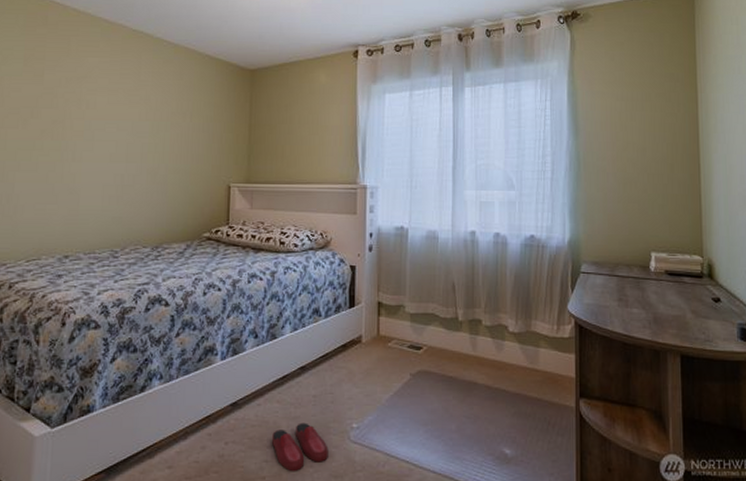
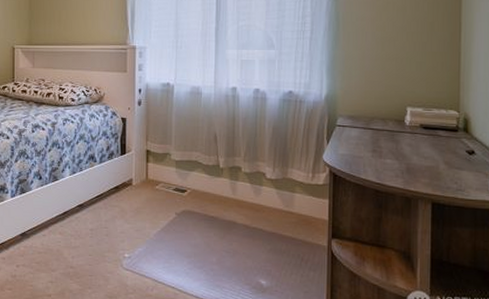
slippers: present [272,422,328,471] -> none [56,251,104,291]

